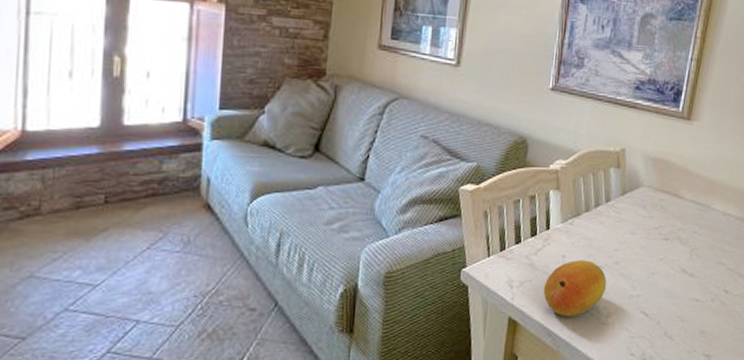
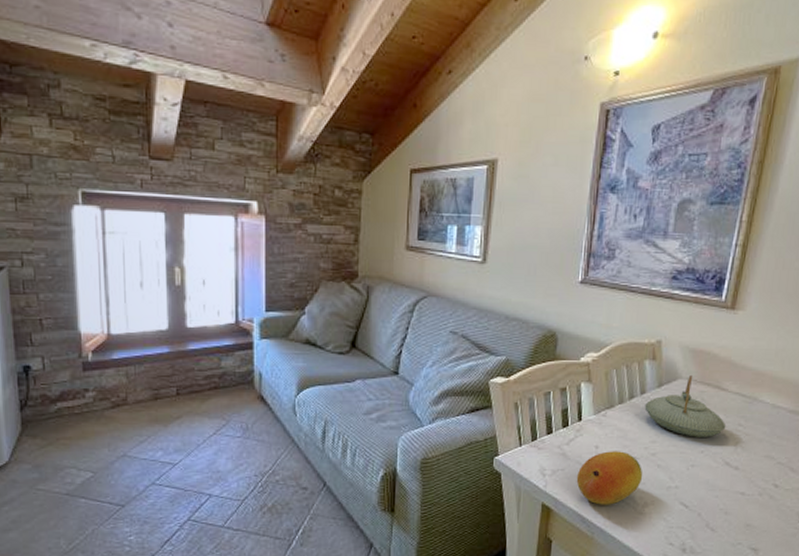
teapot: none [609,184,683,245] -> present [644,376,726,437]

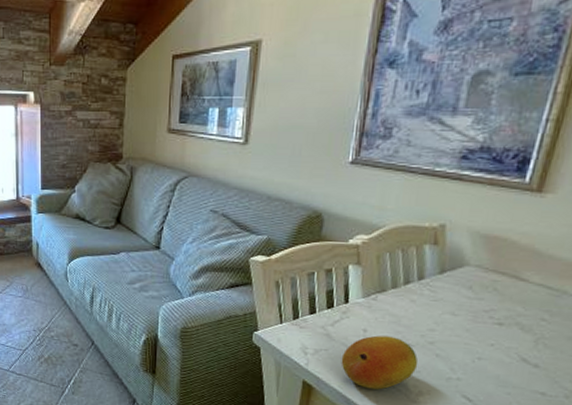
teapot: present [644,376,726,437] -> none [422,263,525,330]

